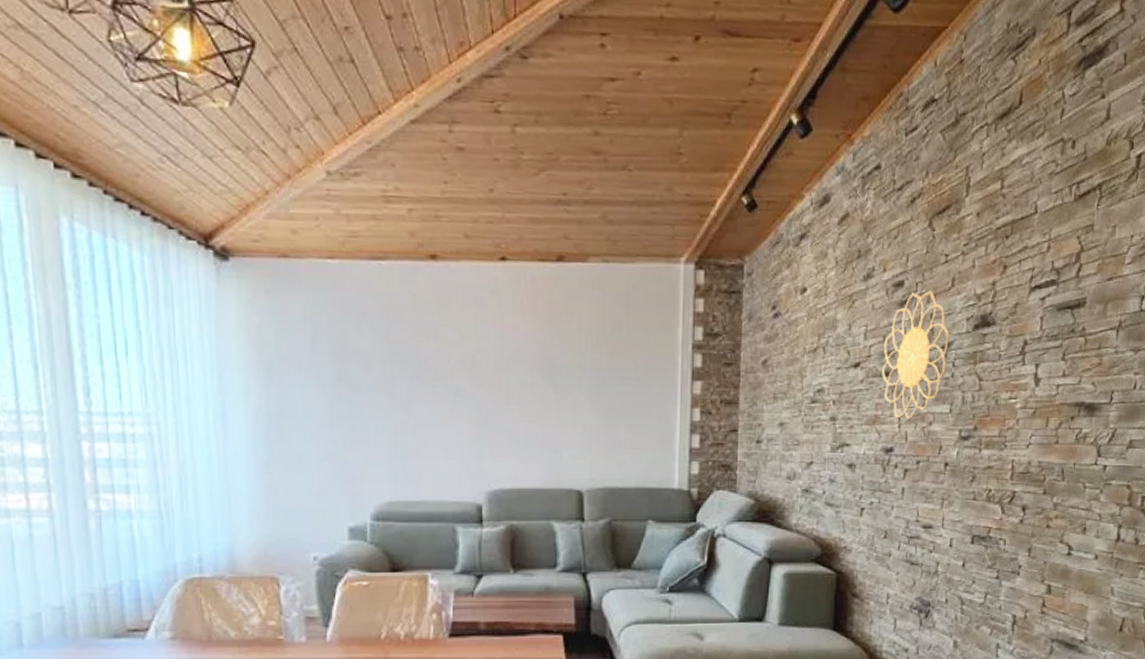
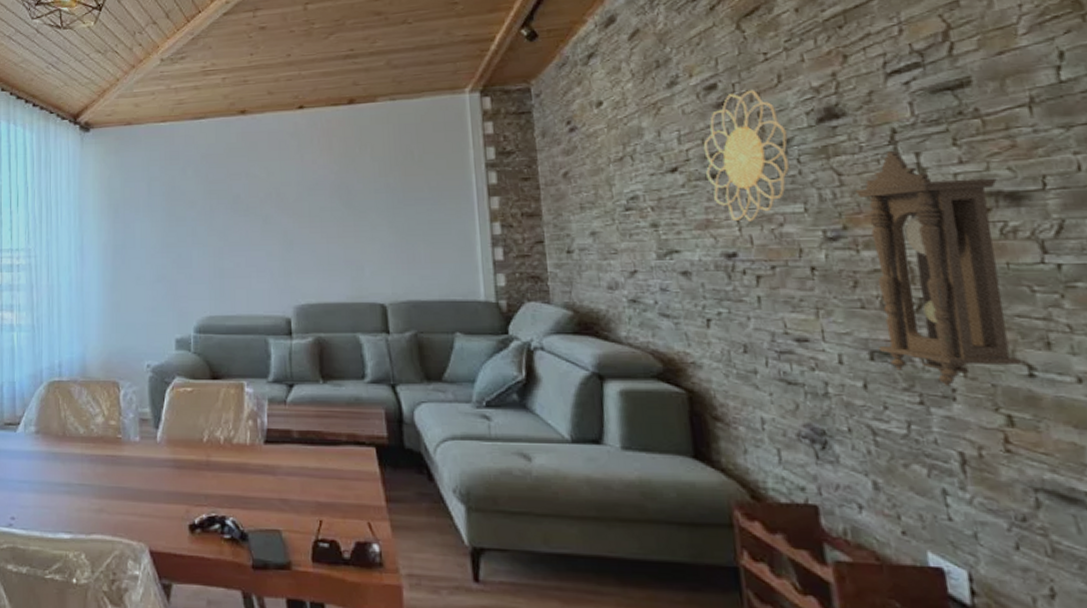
pendulum clock: none [978,360,1084,564] -> present [855,150,1021,387]

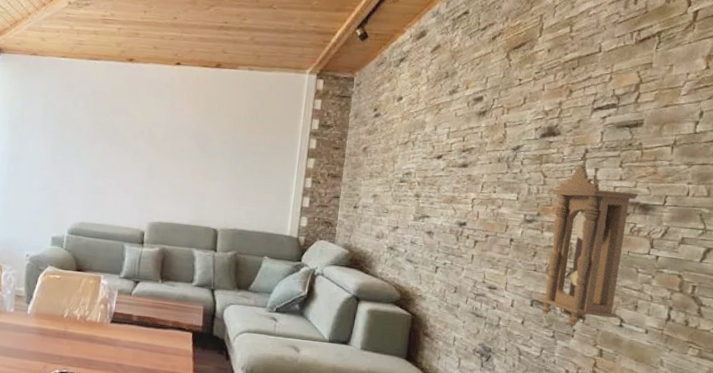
decorative wall piece: present [703,90,790,222] -> none [460,105,520,202]

